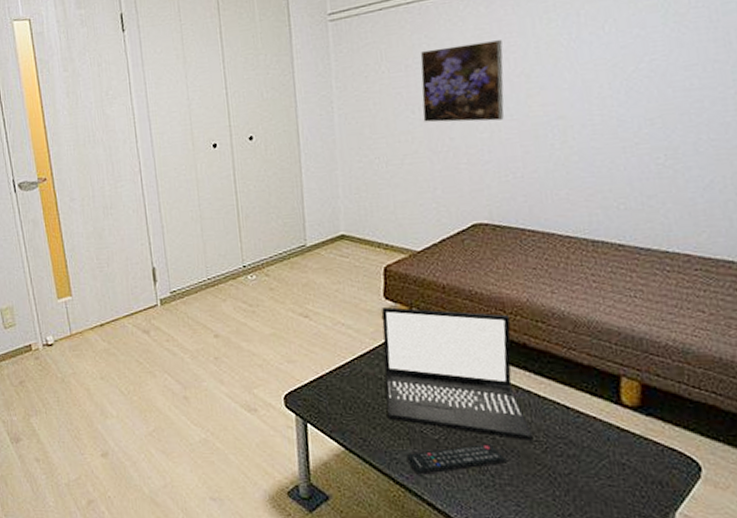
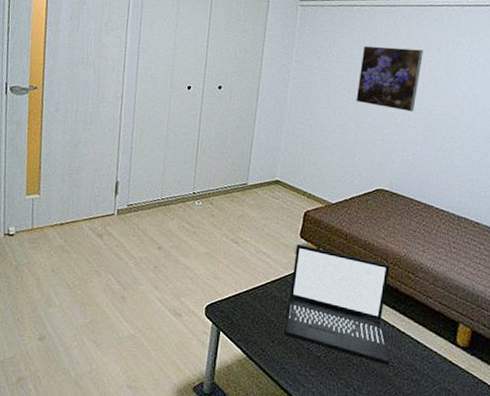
remote control: present [406,444,507,475] -> none [293,363,367,384]

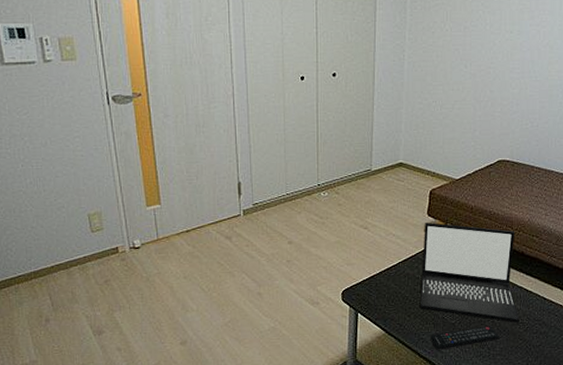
remote control: none [293,363,367,384] -> present [430,326,500,350]
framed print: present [356,45,423,112] -> none [473,16,537,80]

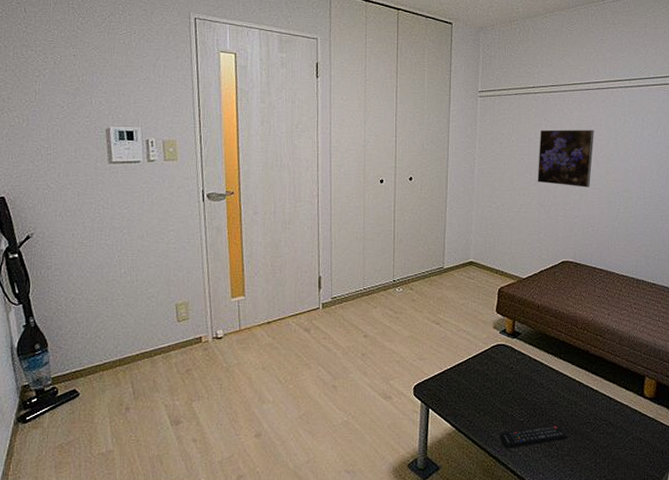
laptop: present [420,222,520,323] -> none [490,320,587,422]
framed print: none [473,16,537,80] -> present [537,129,594,187]

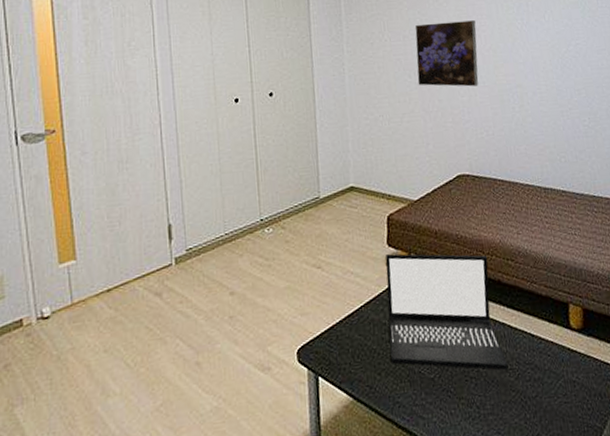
laptop: none [490,320,587,422] -> present [385,253,509,370]
remote control: present [499,425,568,449] -> none [407,377,489,416]

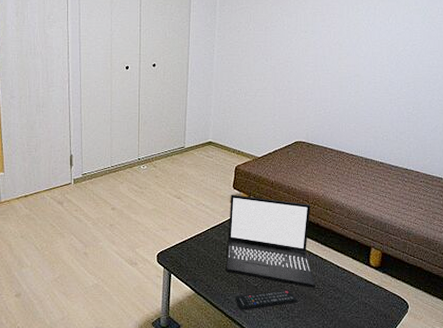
remote control: none [407,377,489,416] -> present [235,290,298,310]
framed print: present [415,20,479,87] -> none [273,18,328,73]

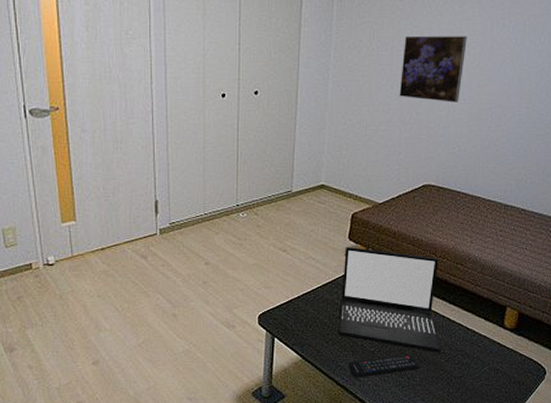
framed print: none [273,18,328,73] -> present [399,35,467,102]

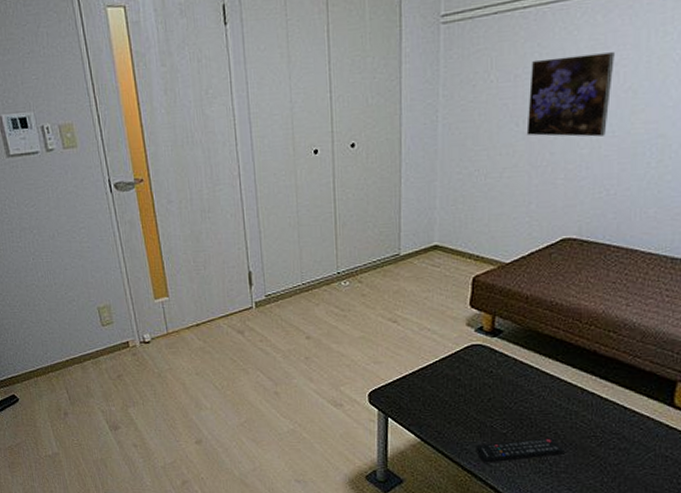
laptop: present [339,247,441,353] -> none [463,315,591,436]

